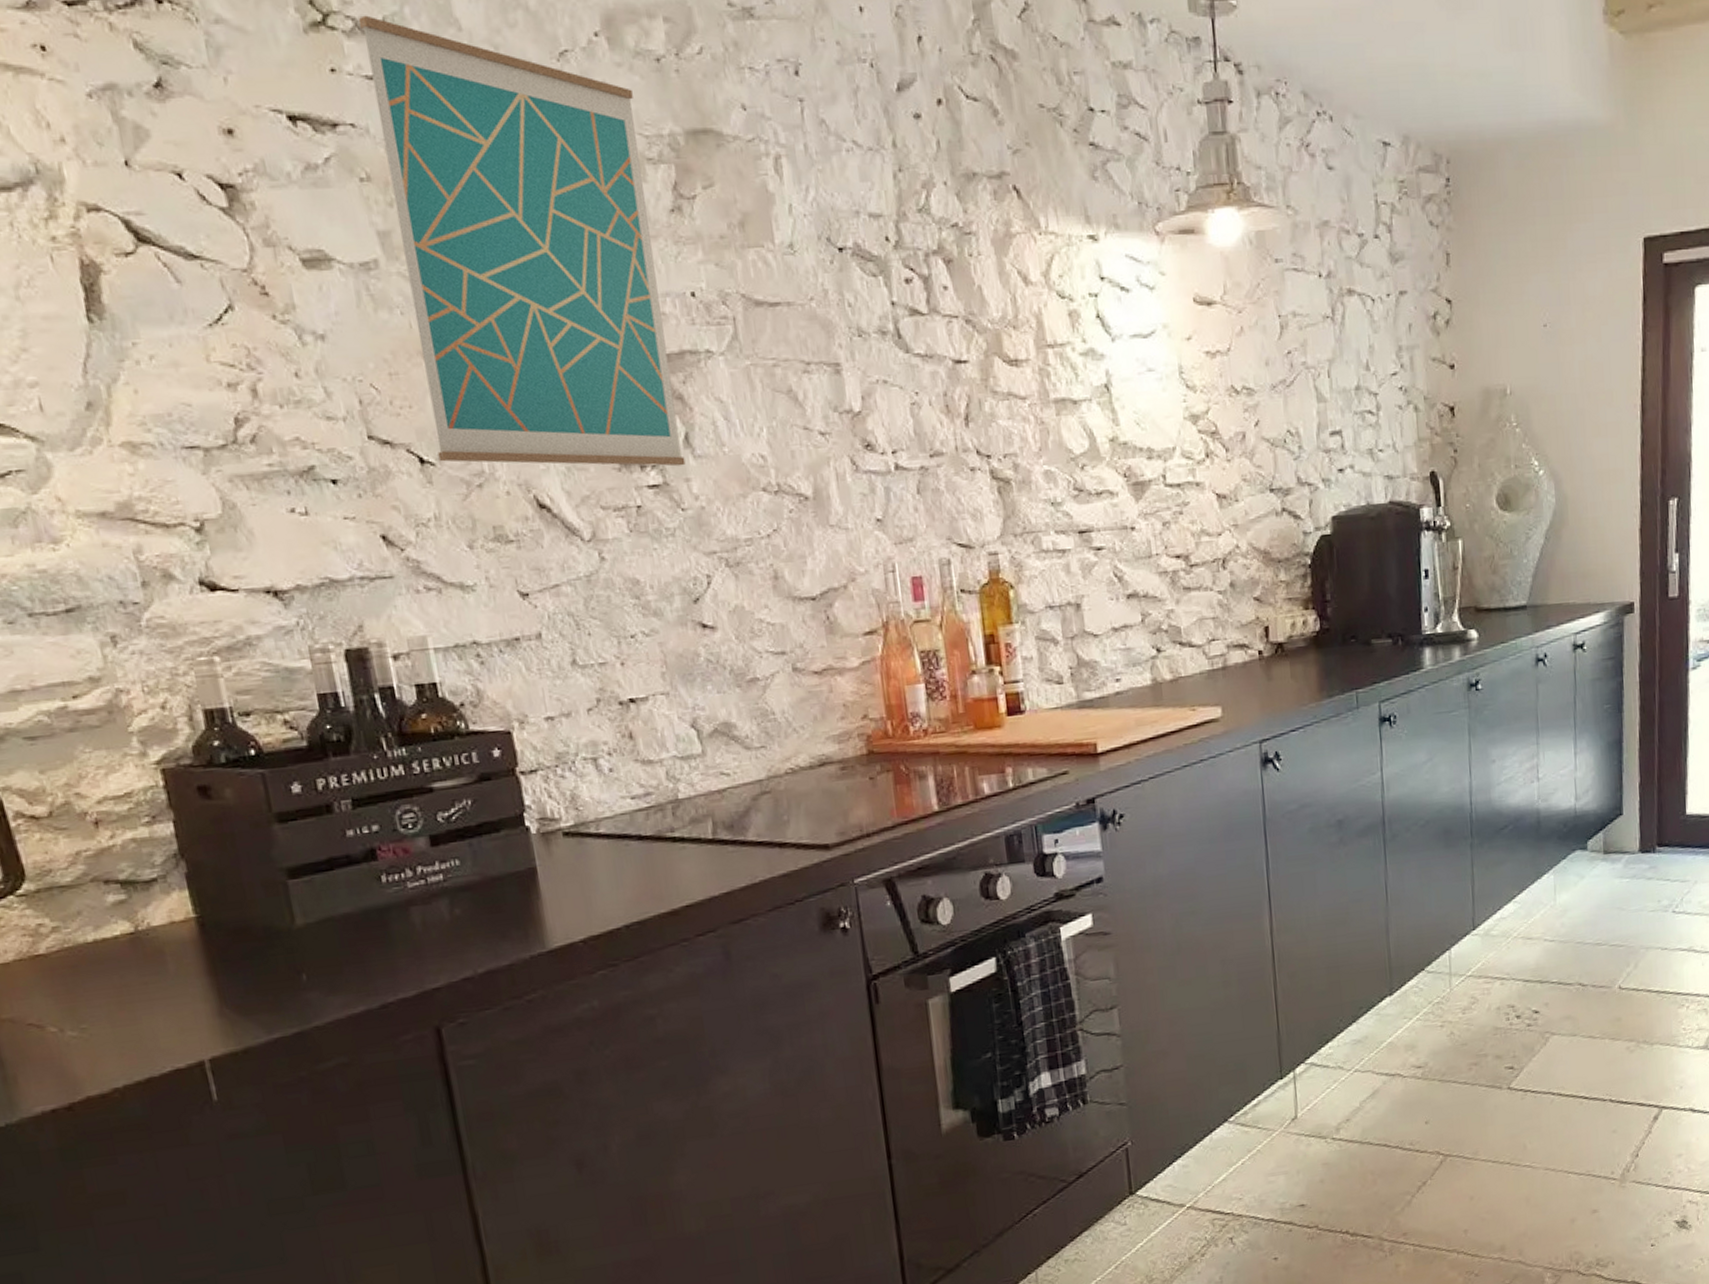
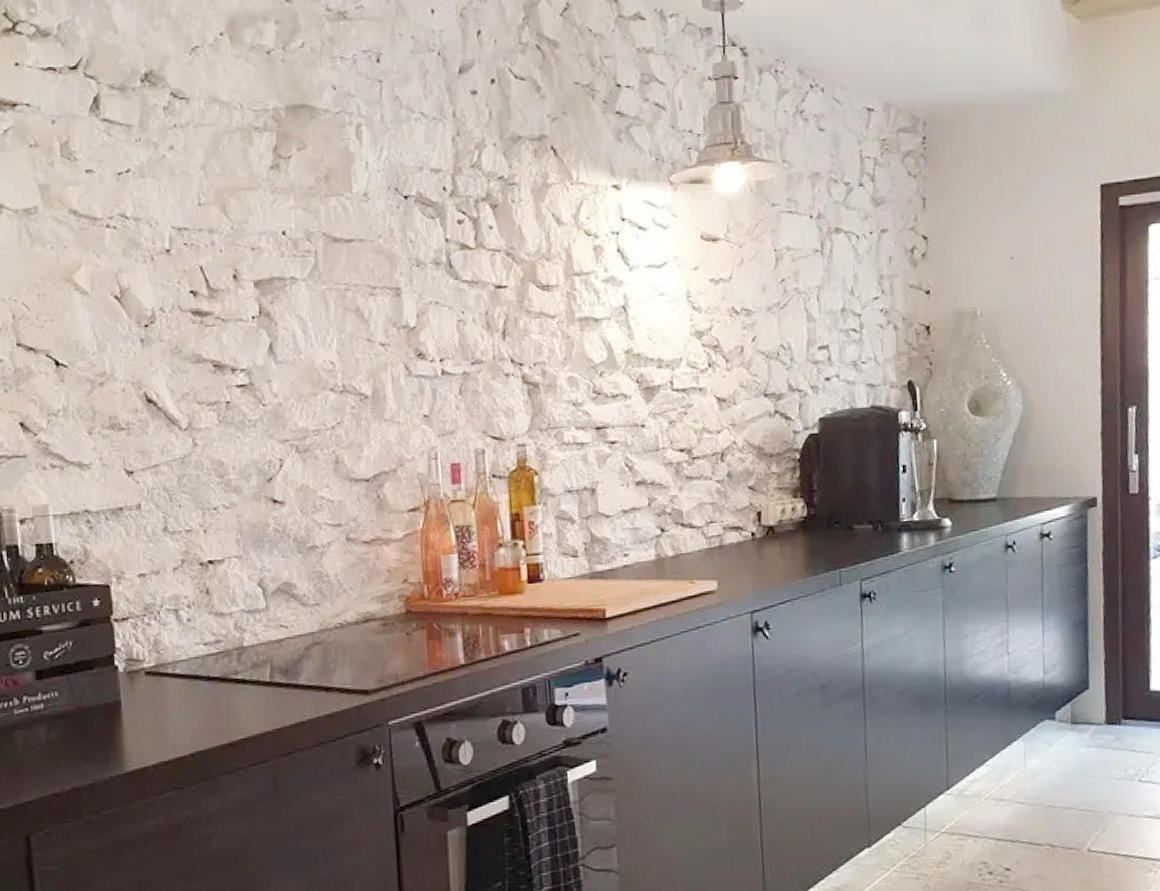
wall art: present [358,15,686,467] -> none [39,23,269,370]

